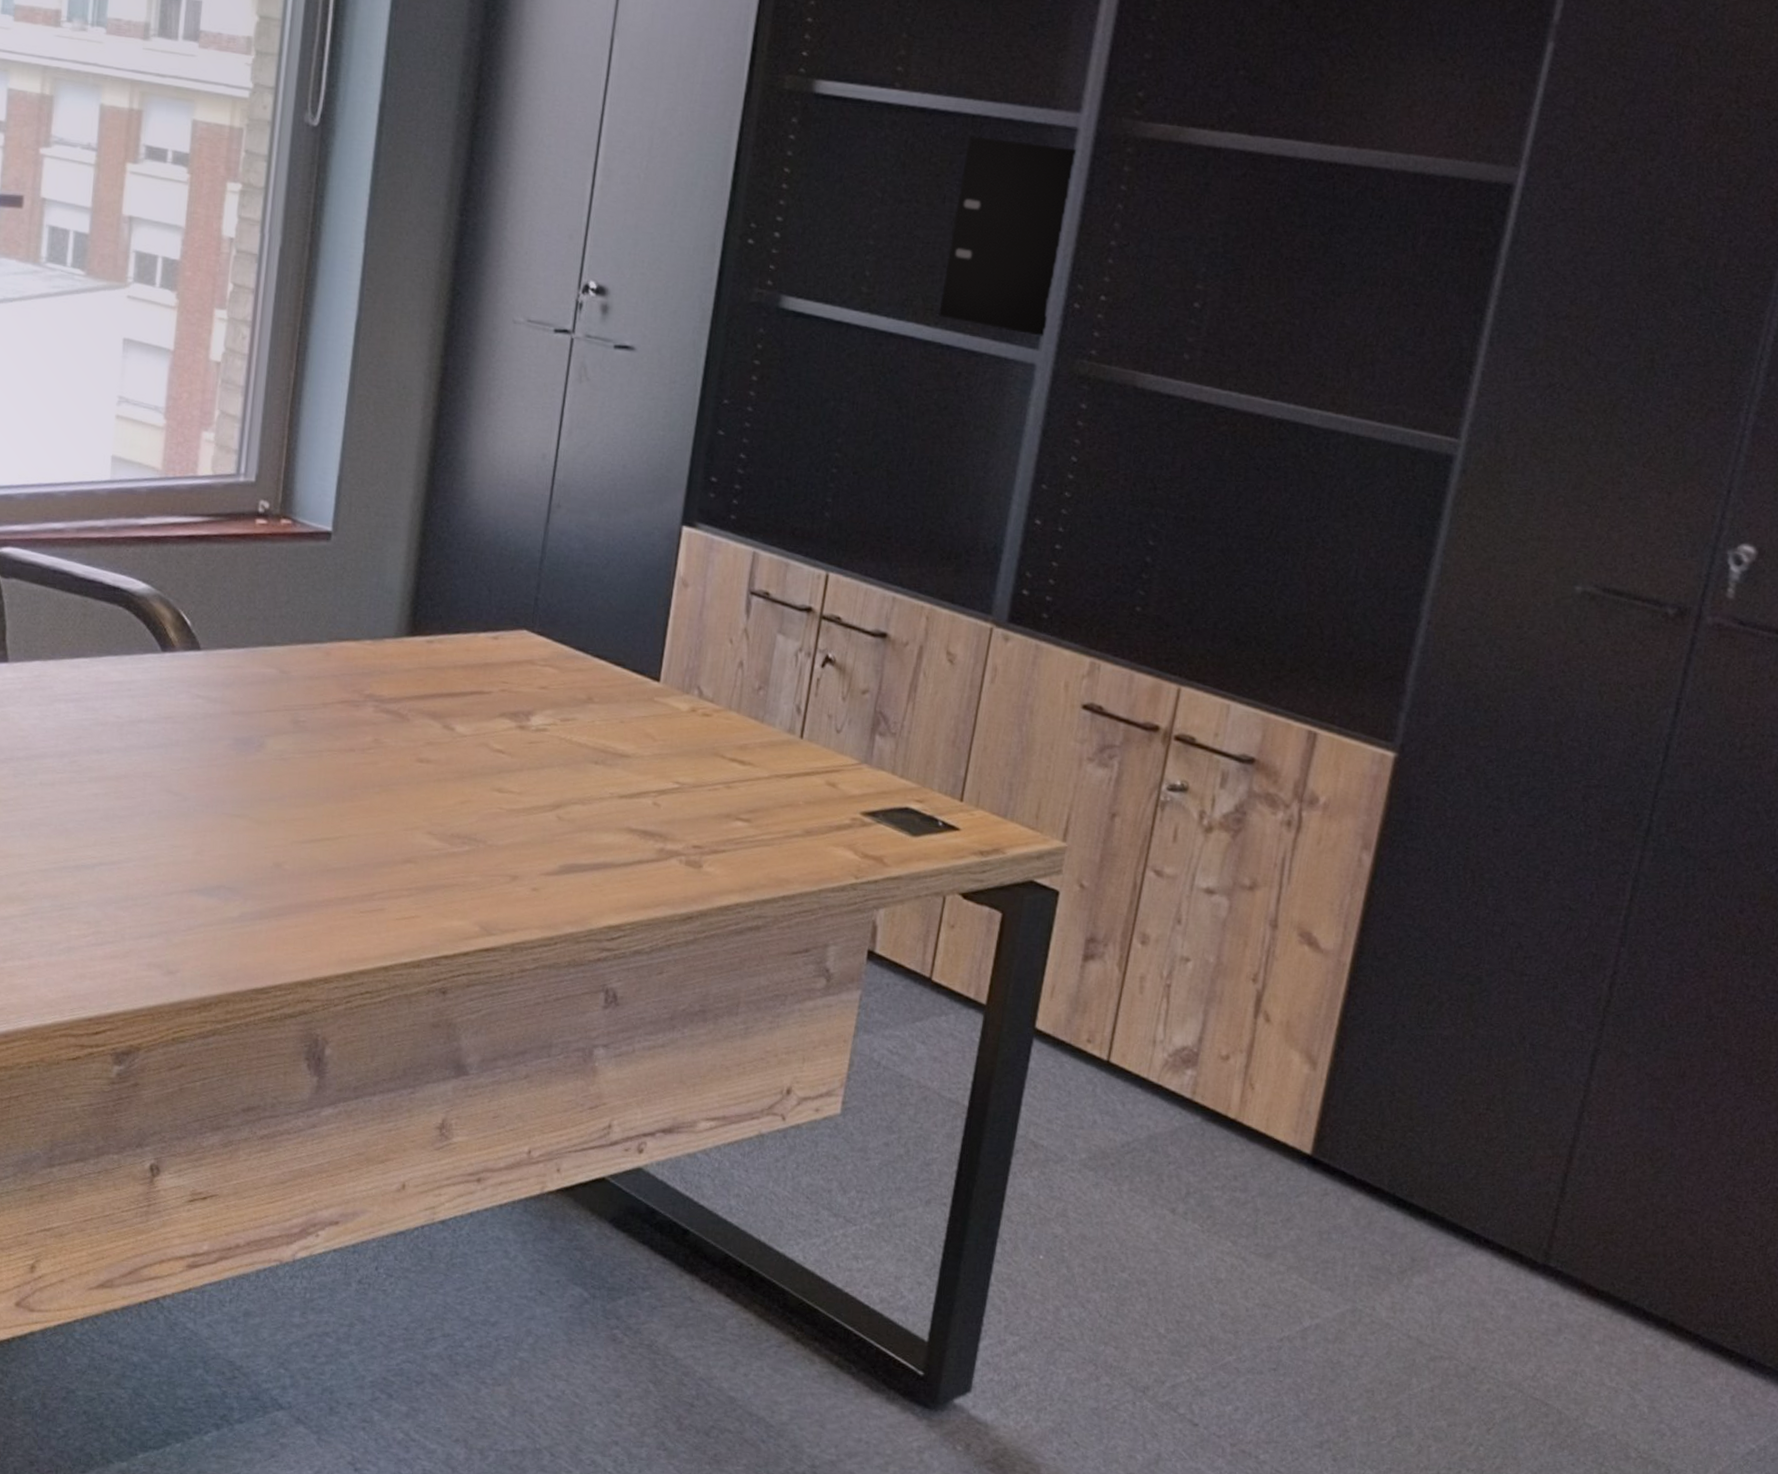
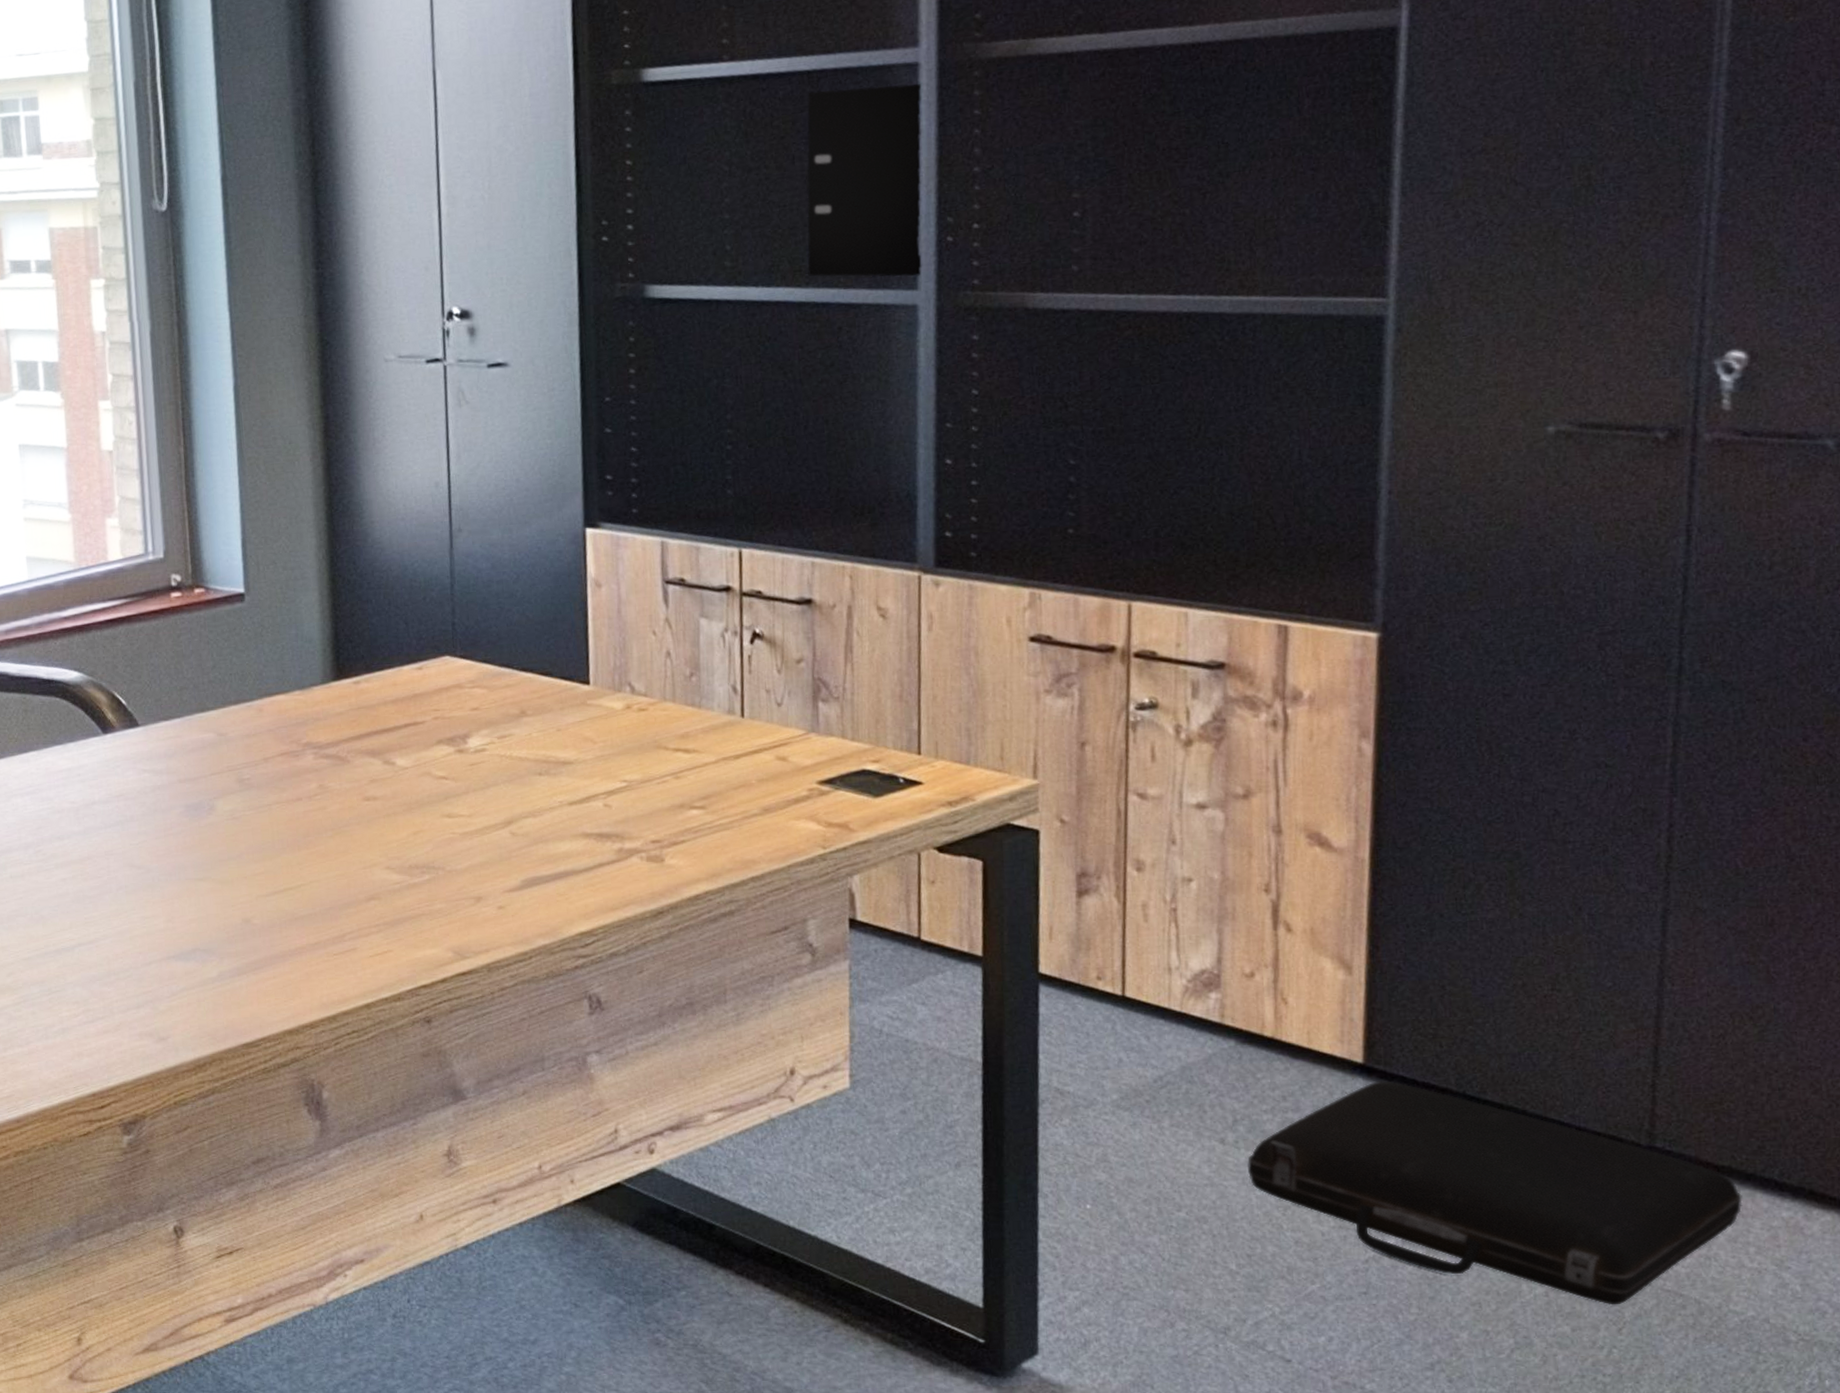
briefcase: none [1191,1172,1614,1407] -> present [1247,1080,1743,1305]

